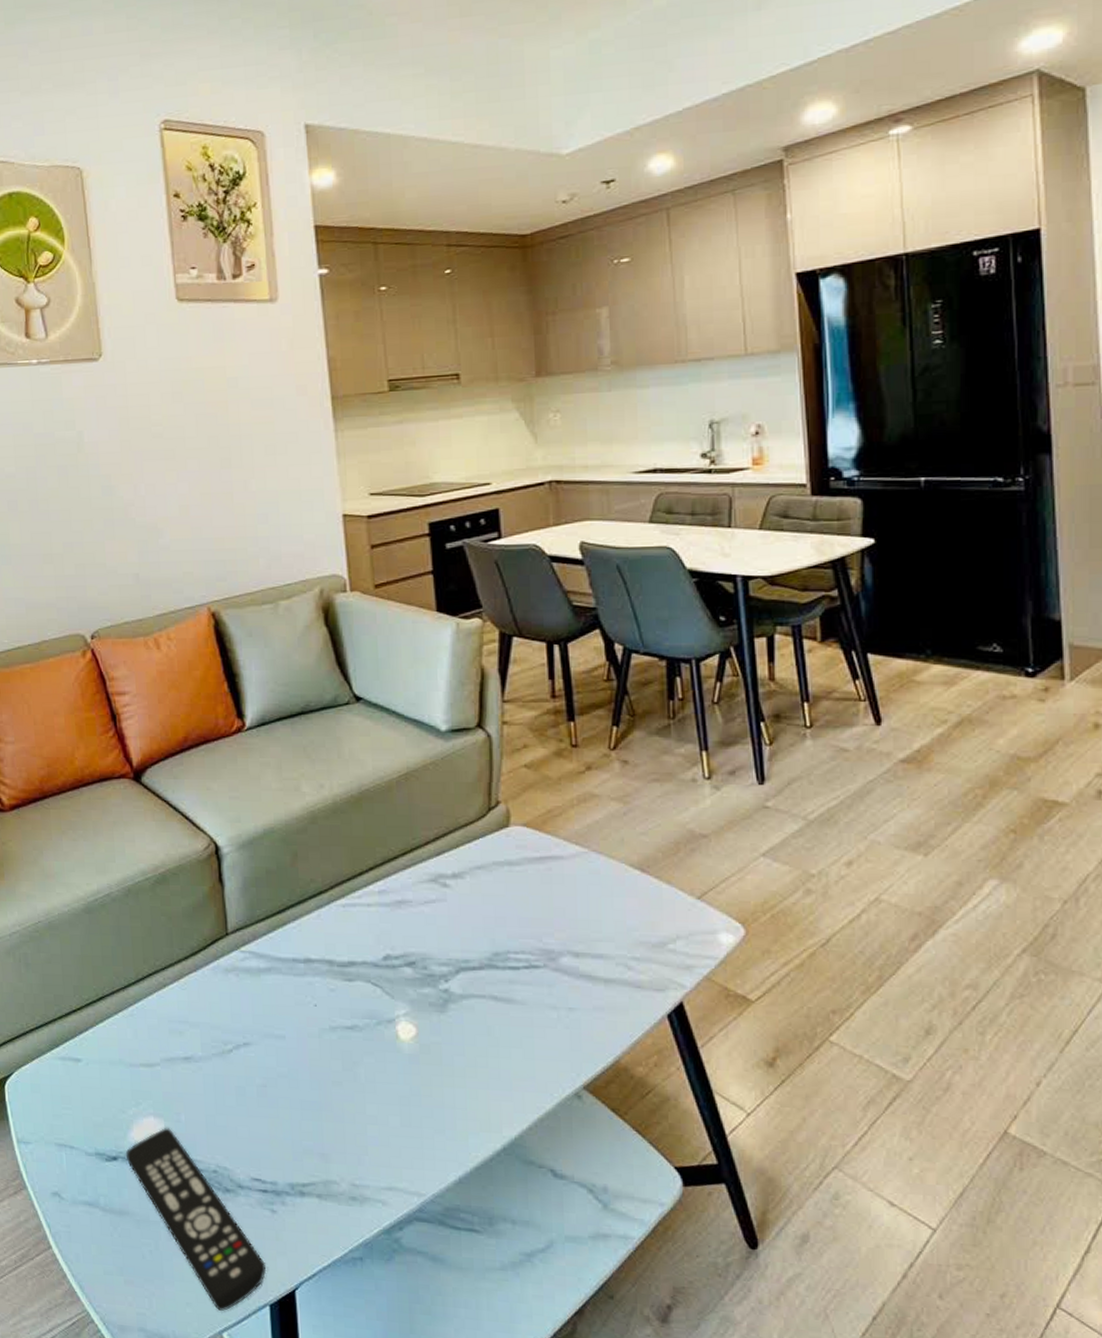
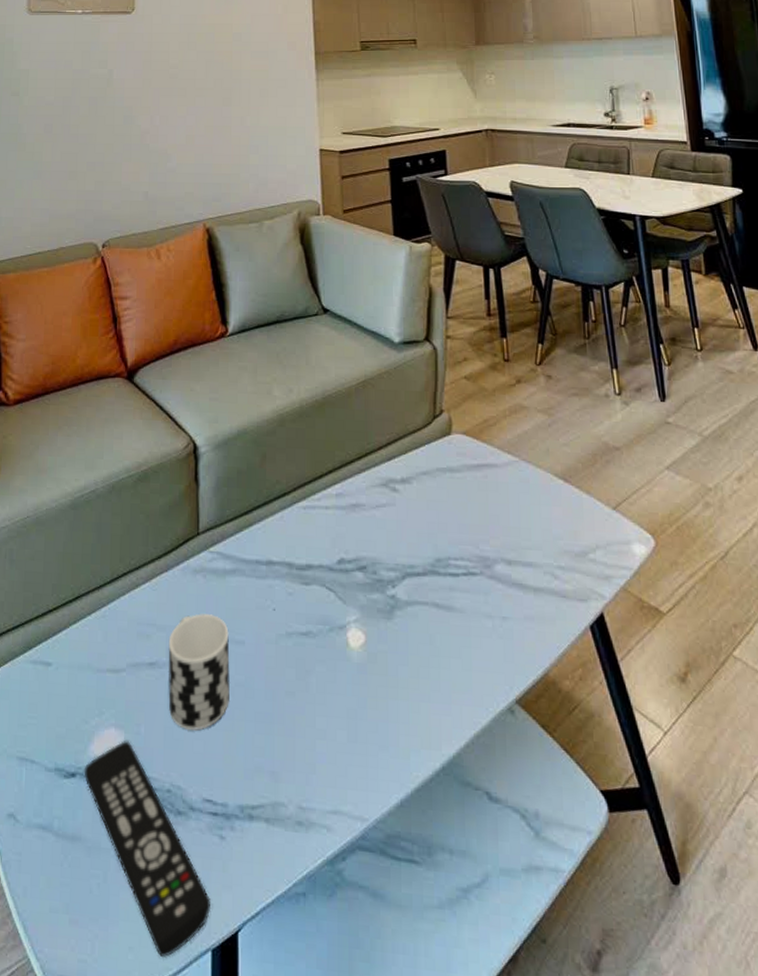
cup: none [203,1011,273,1119] -> present [168,614,230,731]

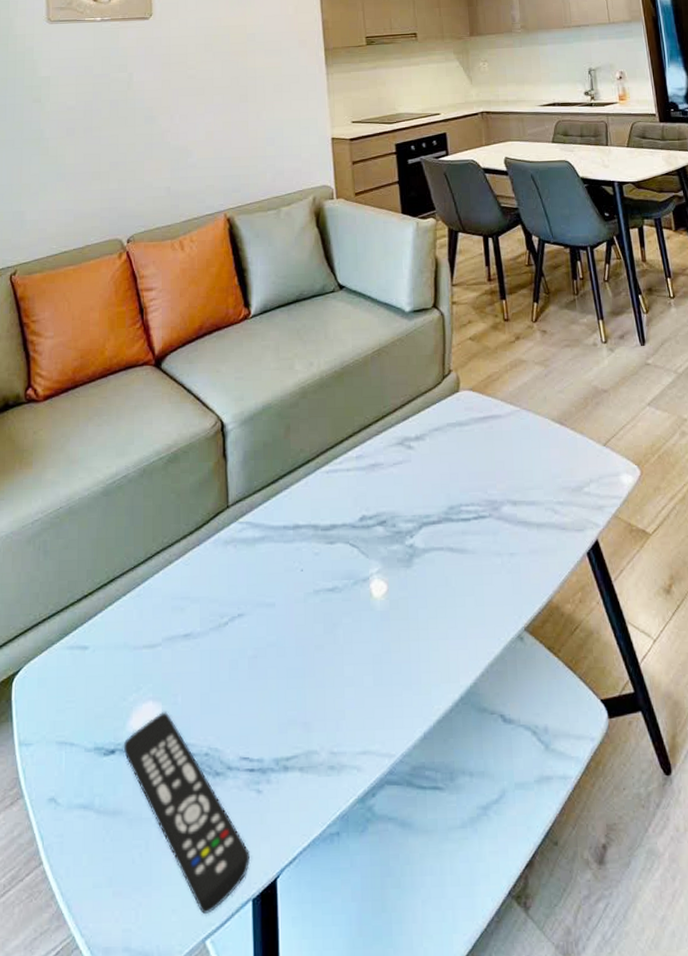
cup: present [168,614,230,731] -> none [202,582,262,695]

